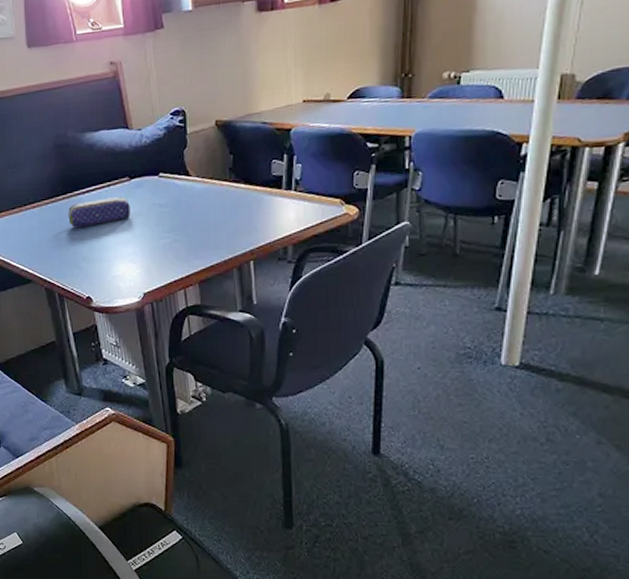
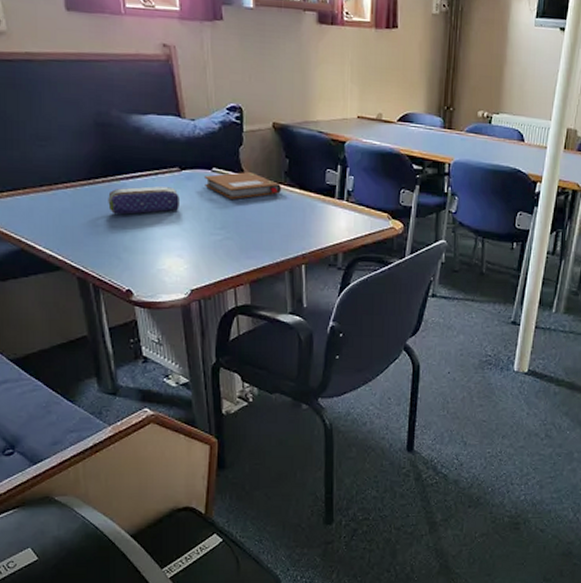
notebook: none [151,173,227,202] -> present [203,172,282,199]

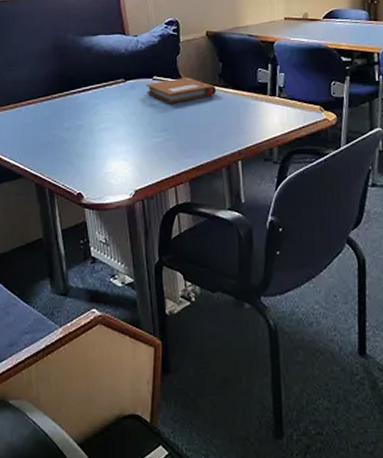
pencil case: present [108,186,179,215] -> none [63,97,124,125]

